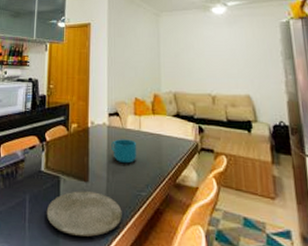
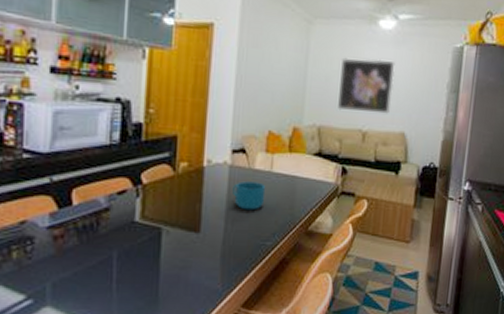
plate: present [46,191,122,237] -> none [141,243,241,293]
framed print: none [186,37,233,80] -> present [338,57,395,114]

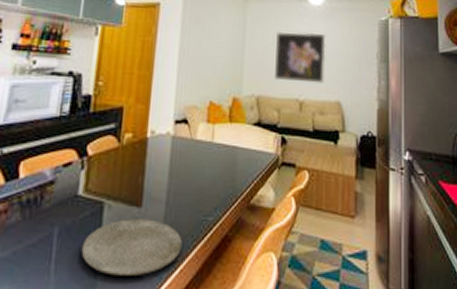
plate: none [141,243,241,293] -> present [81,219,182,276]
cup: present [233,181,266,211] -> none [175,152,208,183]

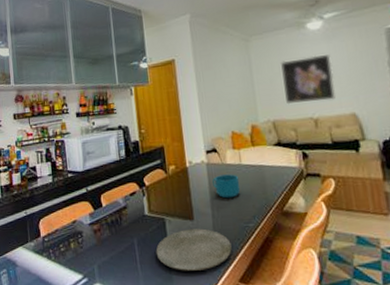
cup: none [175,152,208,183] -> present [212,174,241,199]

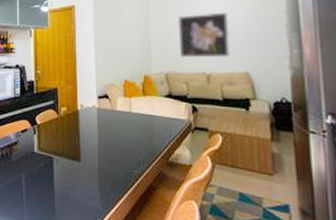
plate: present [155,228,232,271] -> none [41,170,115,211]
cup: present [212,174,241,199] -> none [102,120,129,144]

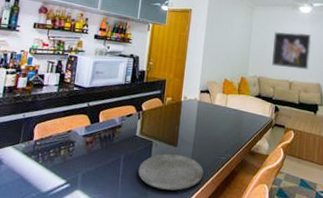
plate: none [41,170,115,211] -> present [138,153,204,191]

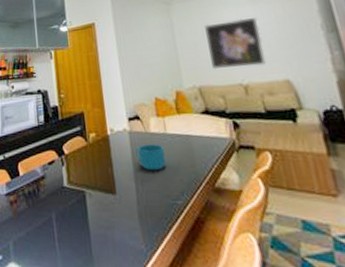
plate: present [138,153,204,191] -> none [75,204,159,253]
cup: none [200,112,222,134] -> present [135,144,167,171]

